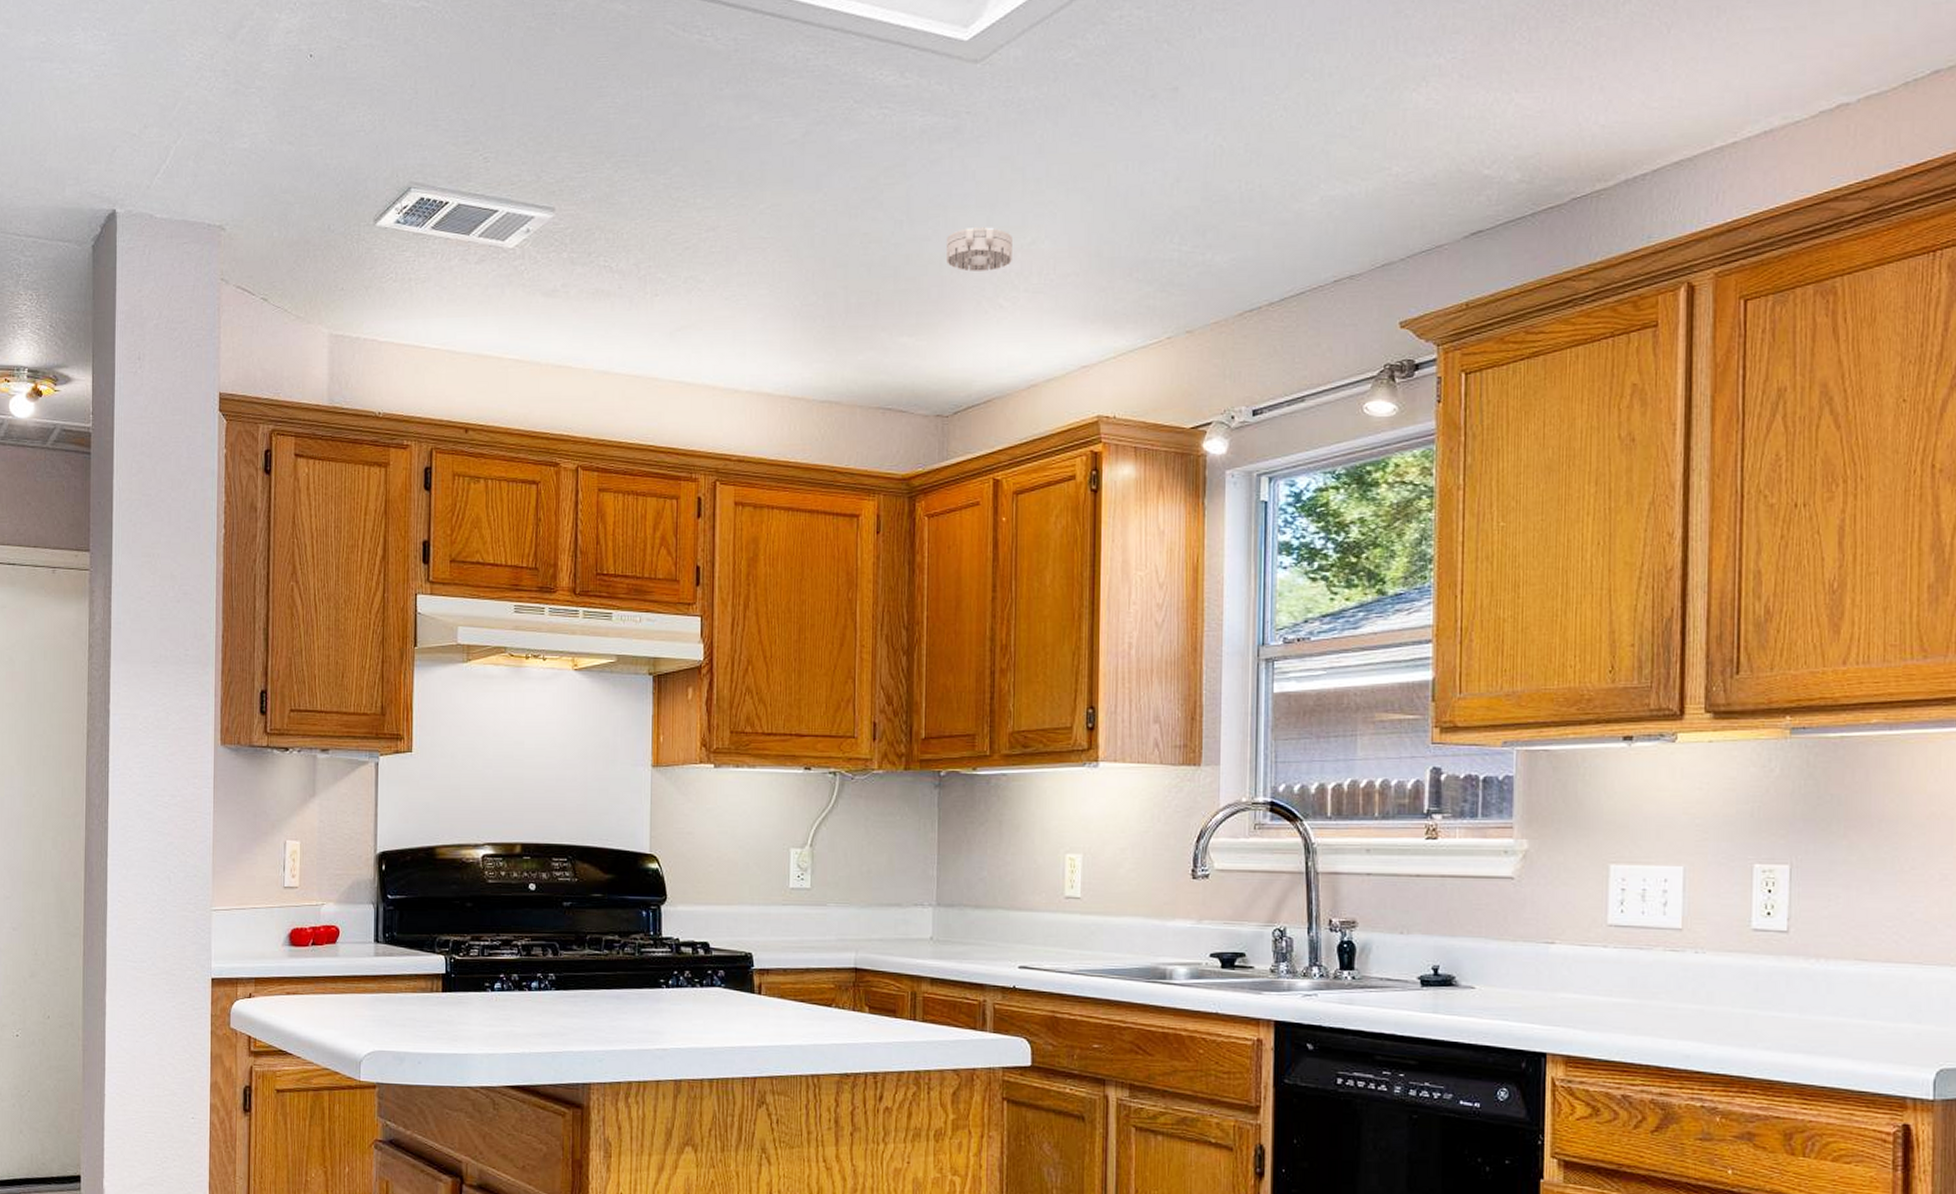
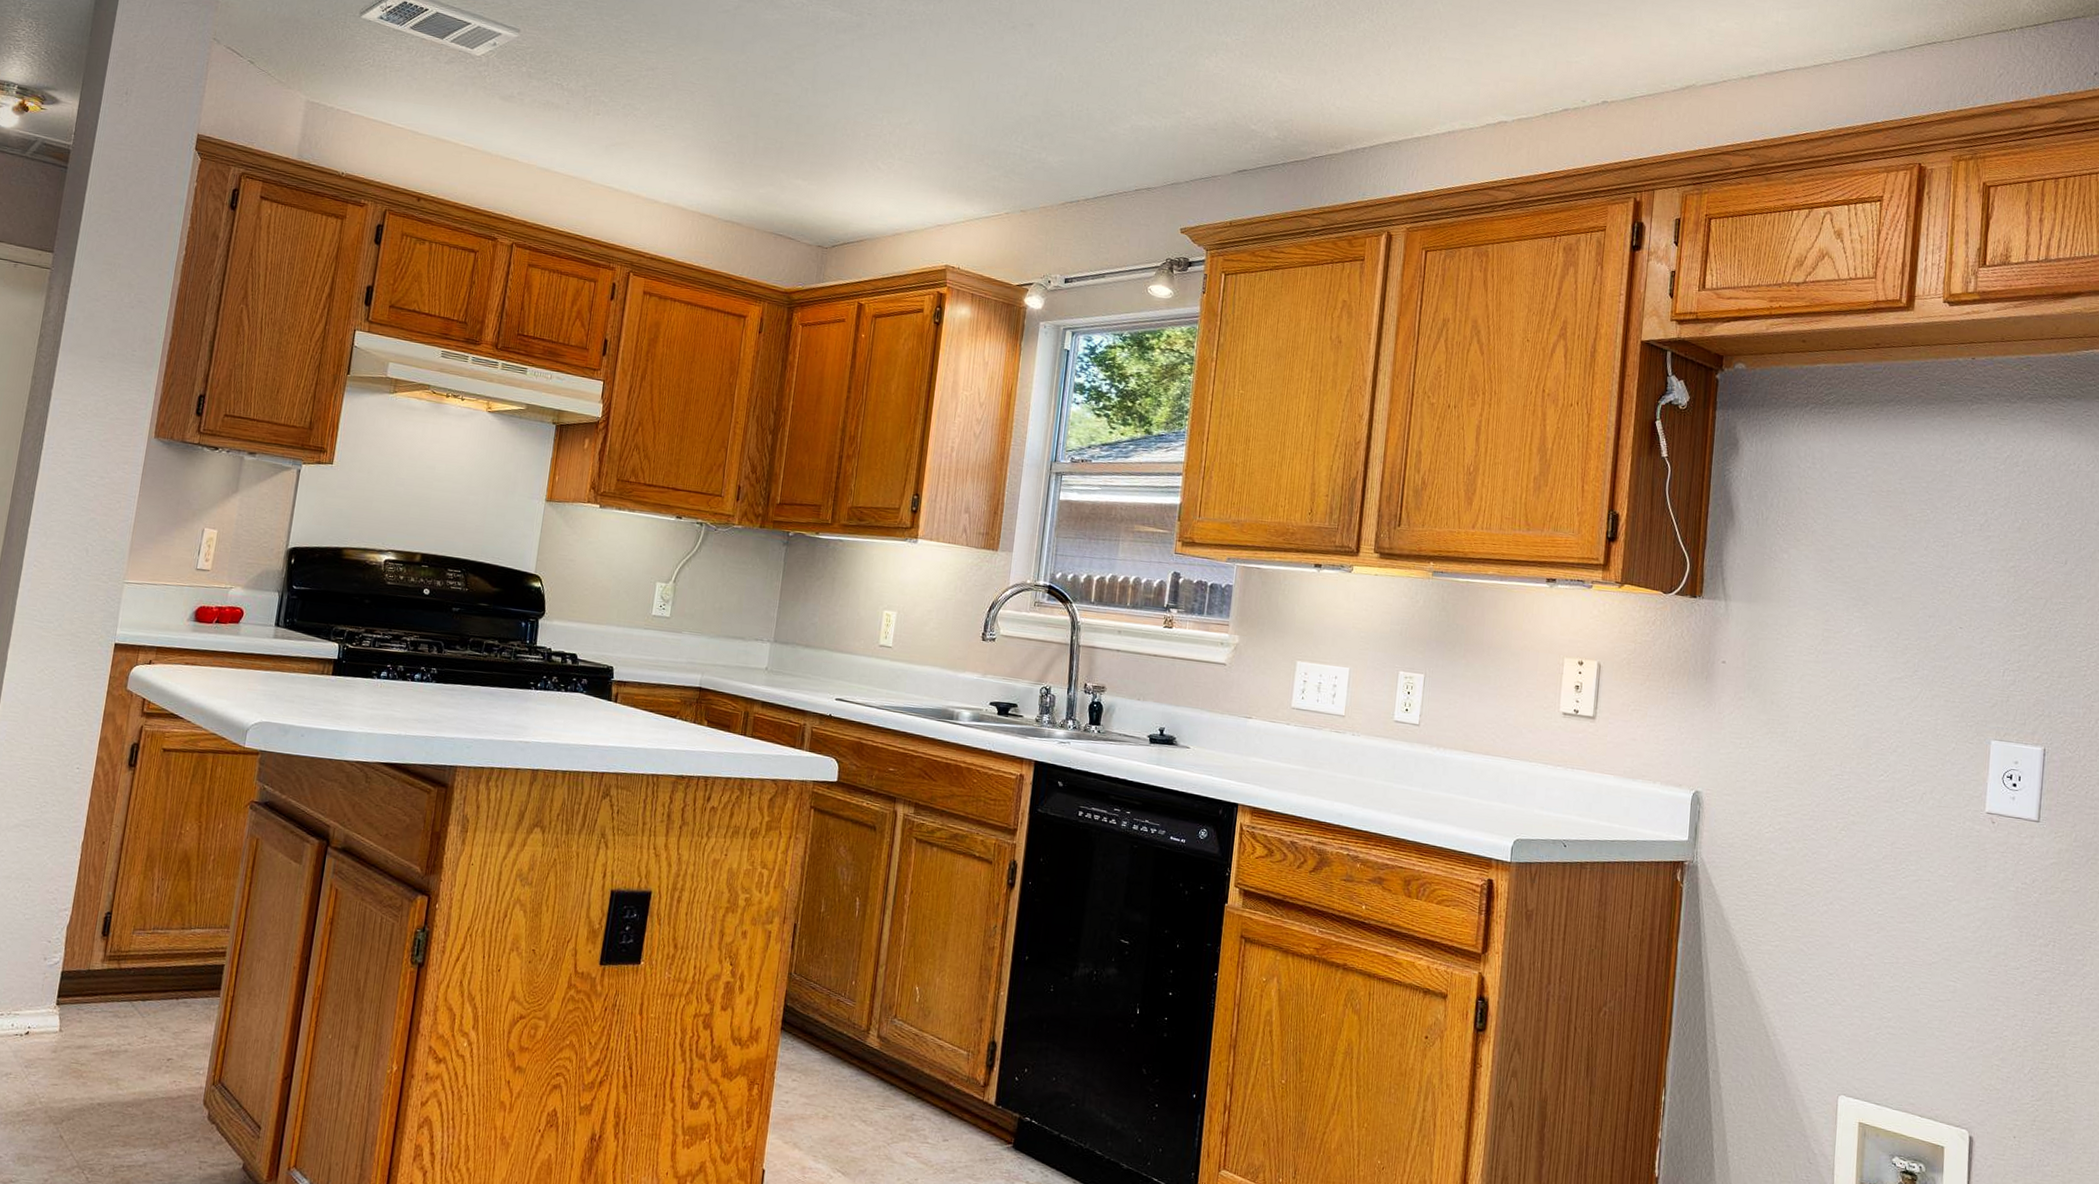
smoke detector: present [947,226,1012,272] -> none [840,103,894,139]

